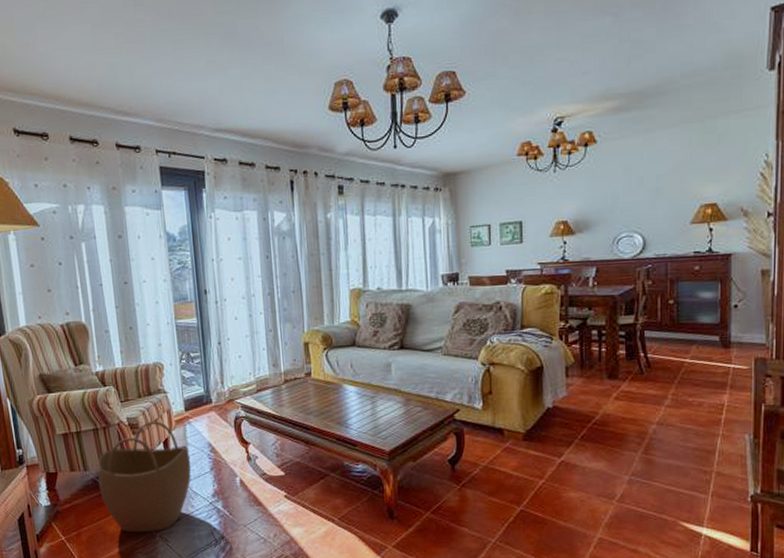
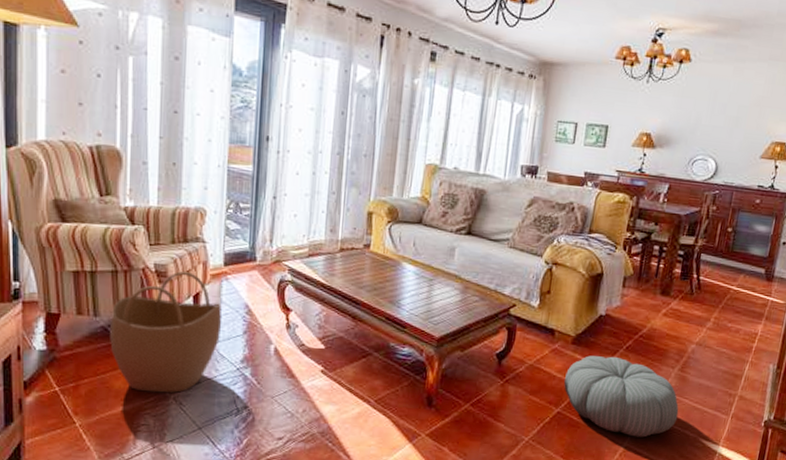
pouf: none [521,447,651,527] -> present [563,355,679,438]

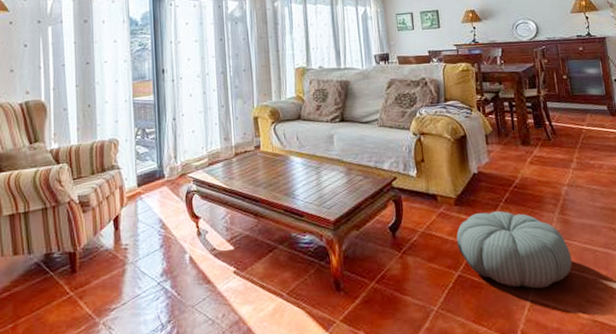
woven basket: present [110,271,222,393] -> none [43,198,141,322]

